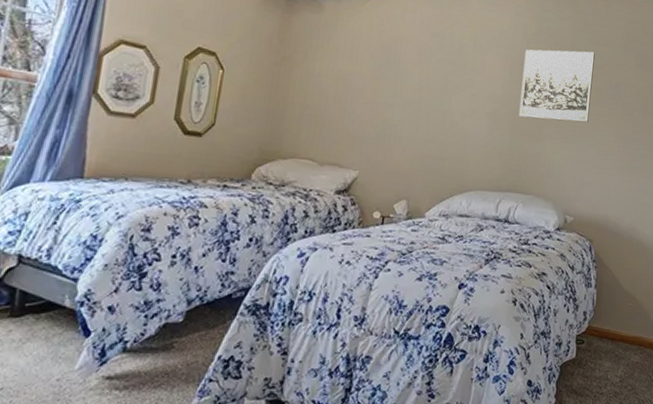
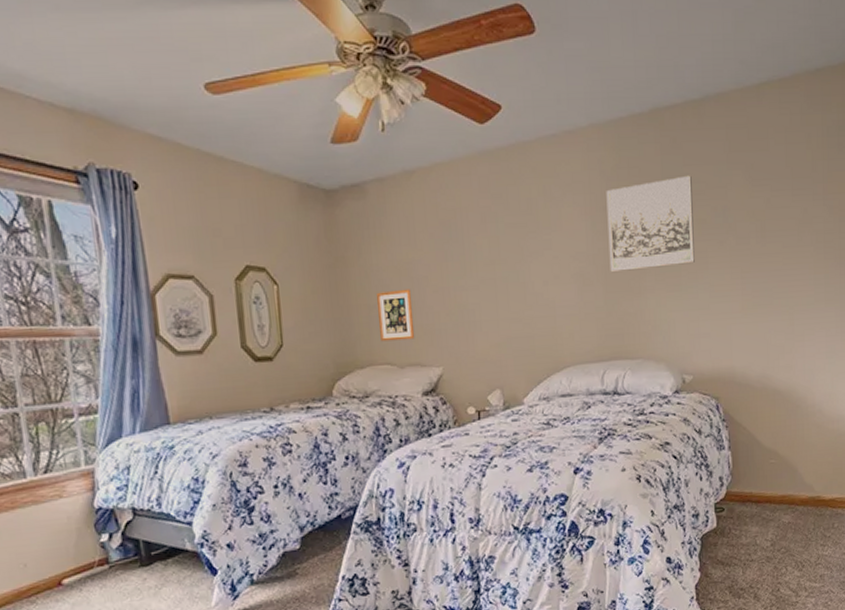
picture frame: none [307,94,345,142] -> present [377,289,415,342]

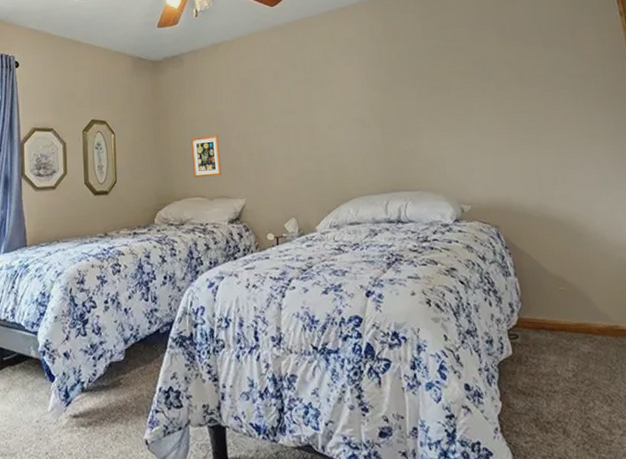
wall art: present [606,175,695,272] -> none [377,36,461,116]

